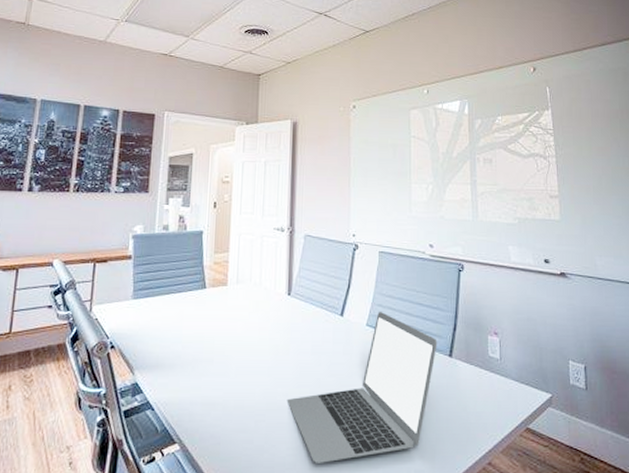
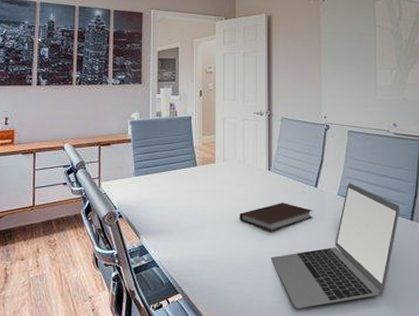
notebook: none [252,334,338,368] -> present [239,203,313,231]

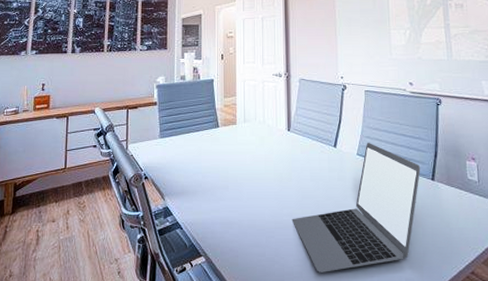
notebook: present [239,203,313,231] -> none [260,163,333,192]

